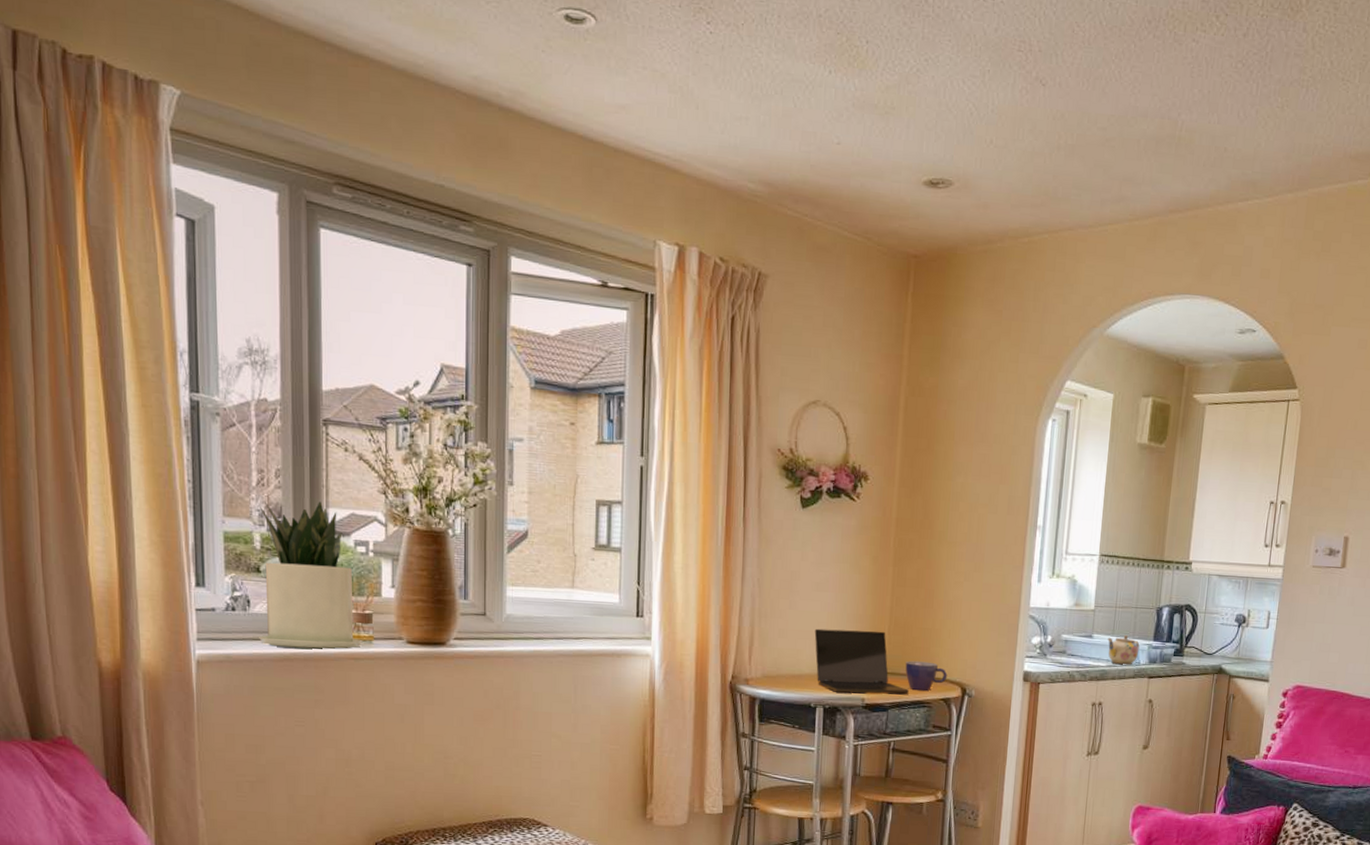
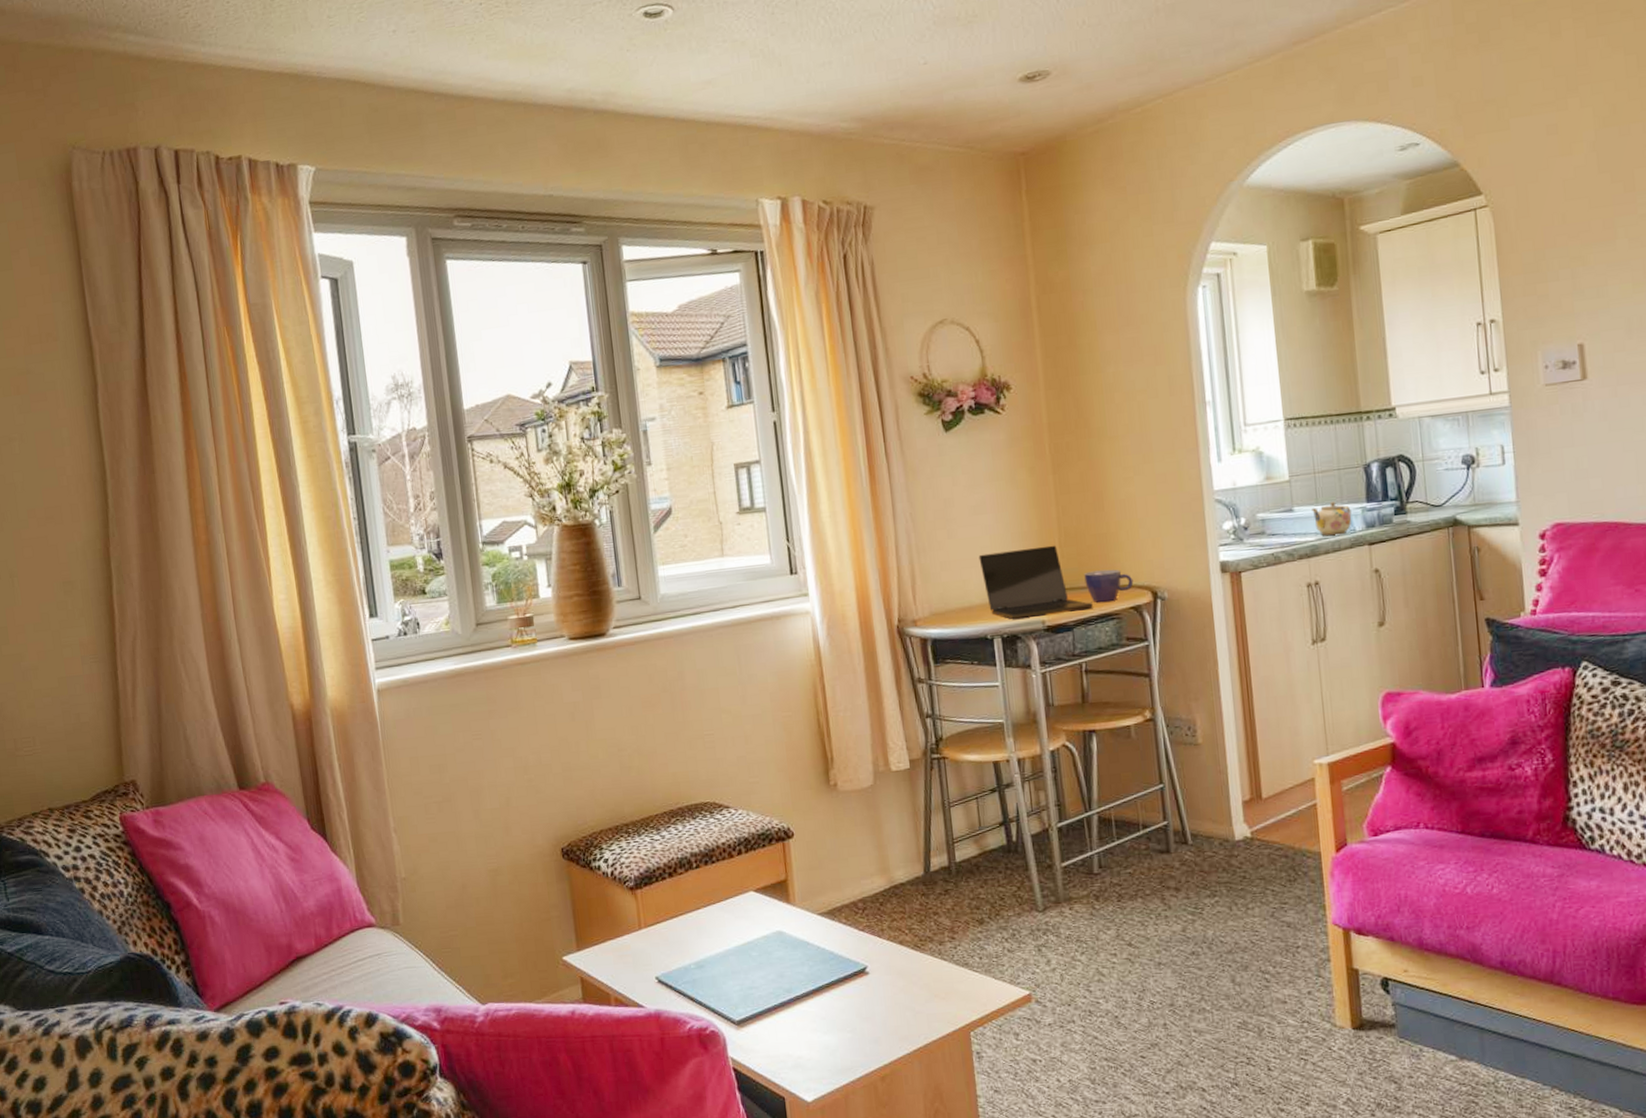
planter: present [258,502,363,650] -> none [418,515,527,664]

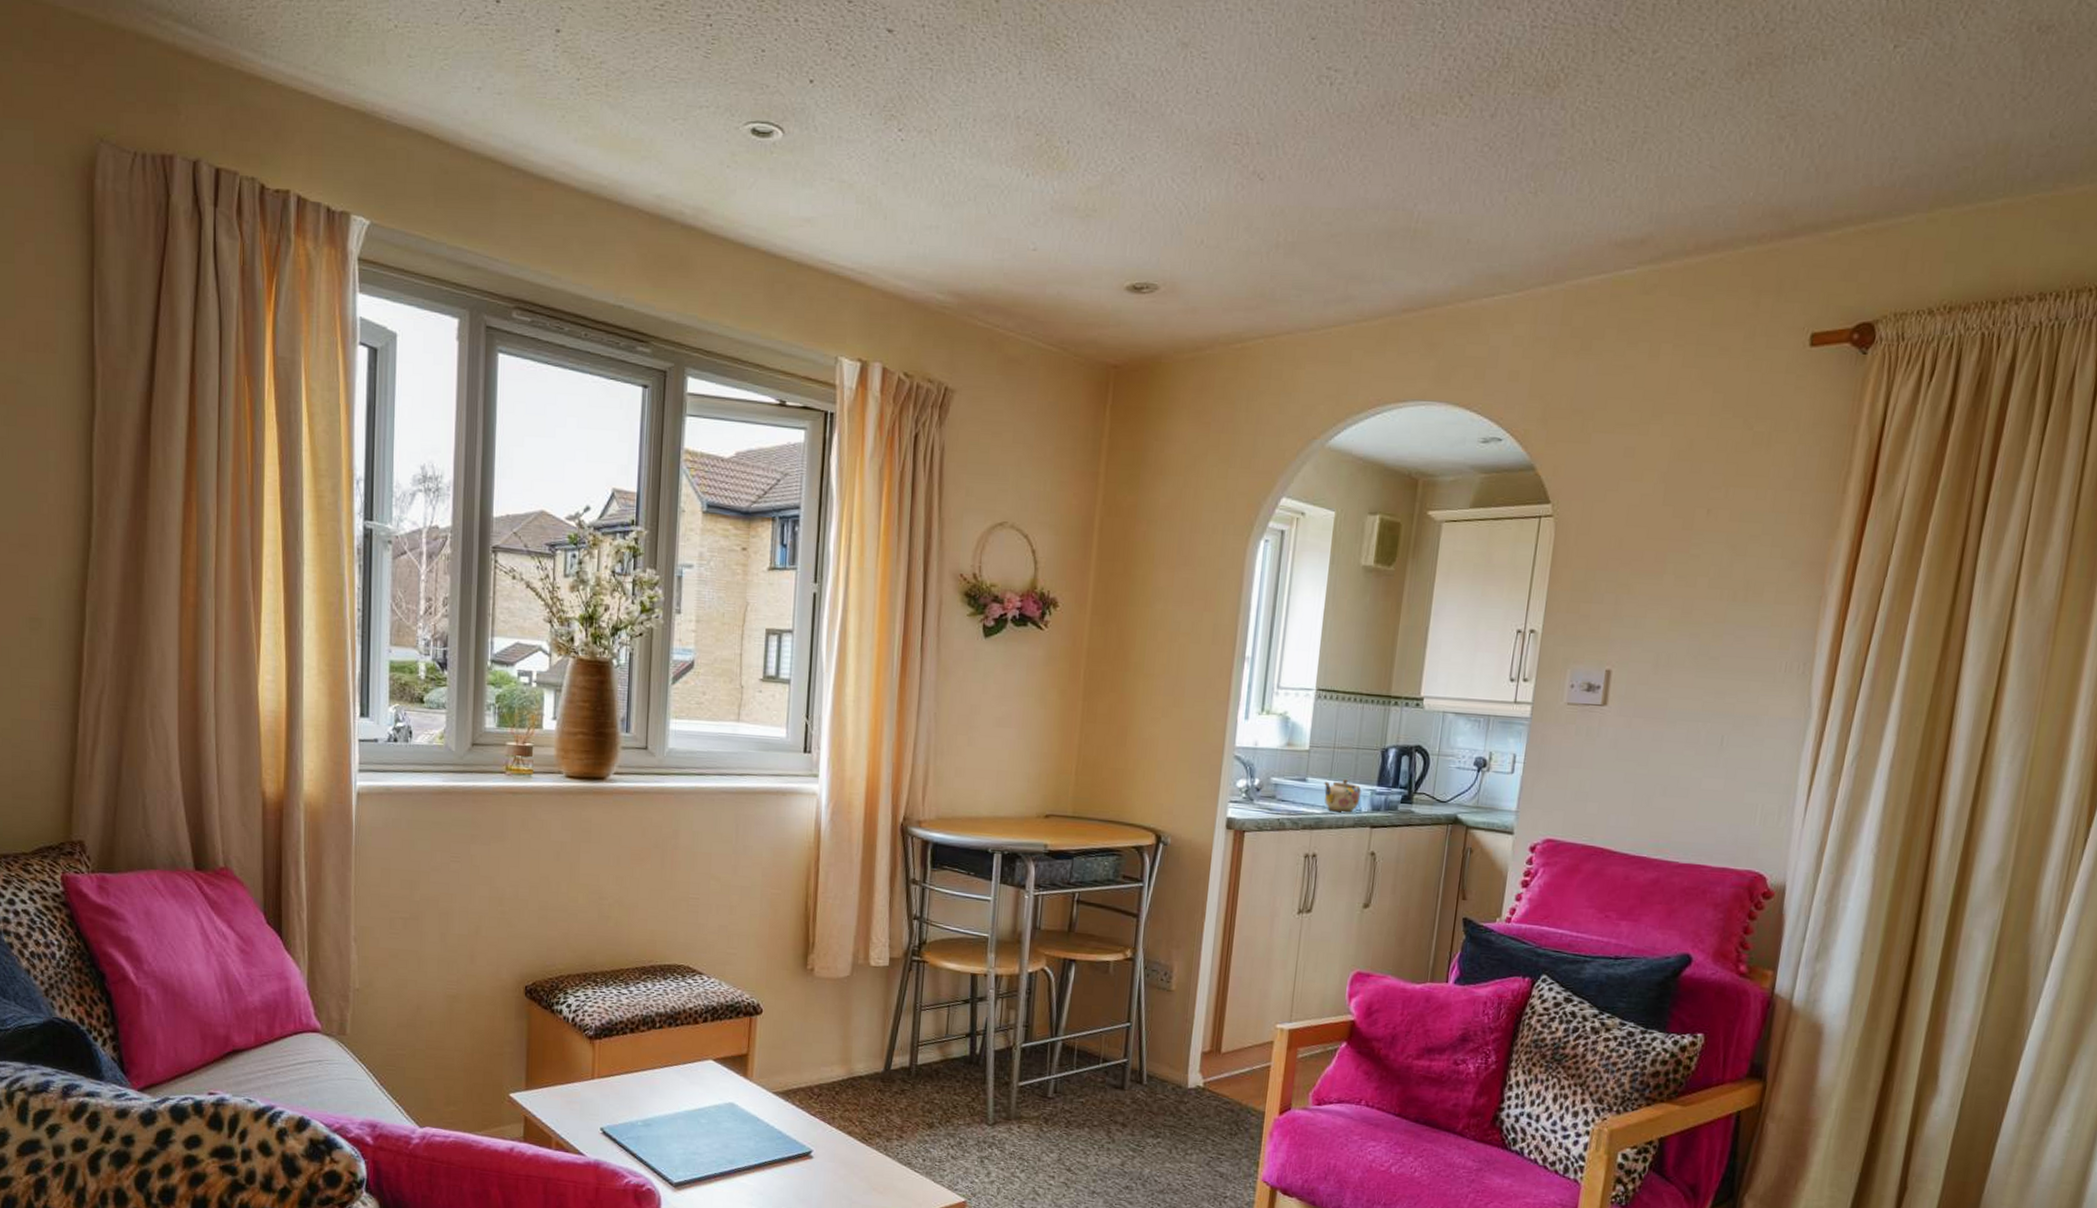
laptop: present [978,545,1093,619] -> none [994,767,1097,841]
cup: present [1083,569,1134,603] -> none [1093,804,1141,837]

